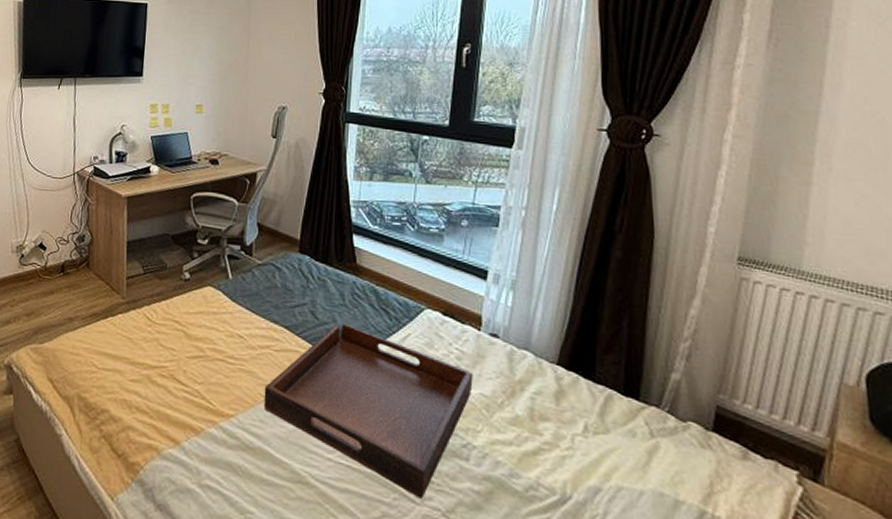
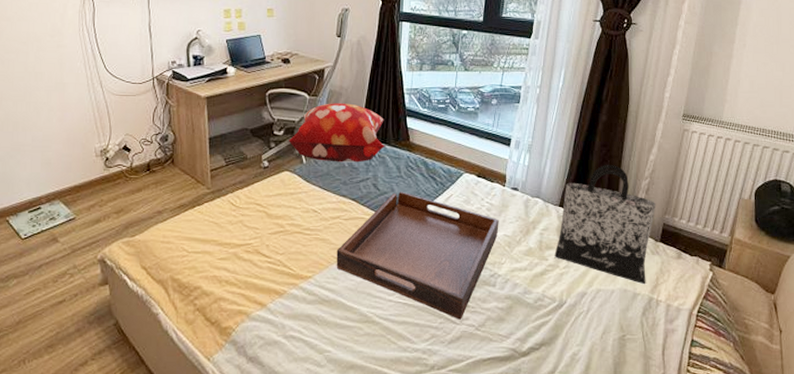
decorative pillow: none [213,212,327,284] -> present [288,103,386,163]
tote bag: none [552,314,704,490] -> present [554,164,657,285]

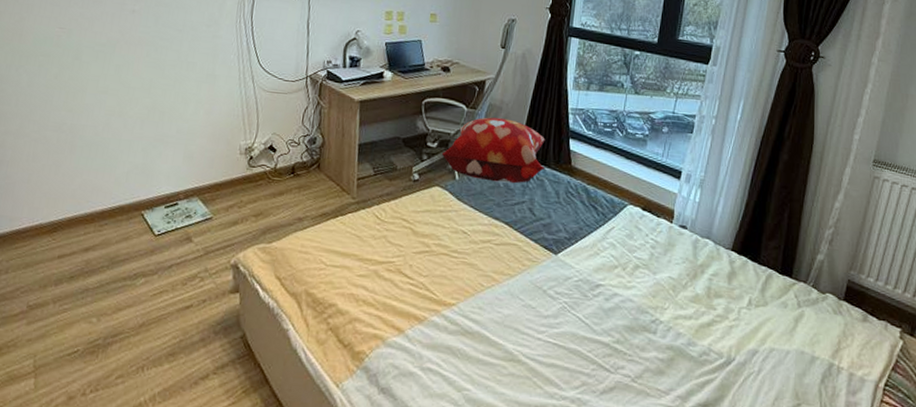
serving tray: present [336,191,499,320] -> none [483,218,664,368]
tote bag: present [554,164,657,285] -> none [723,207,841,348]

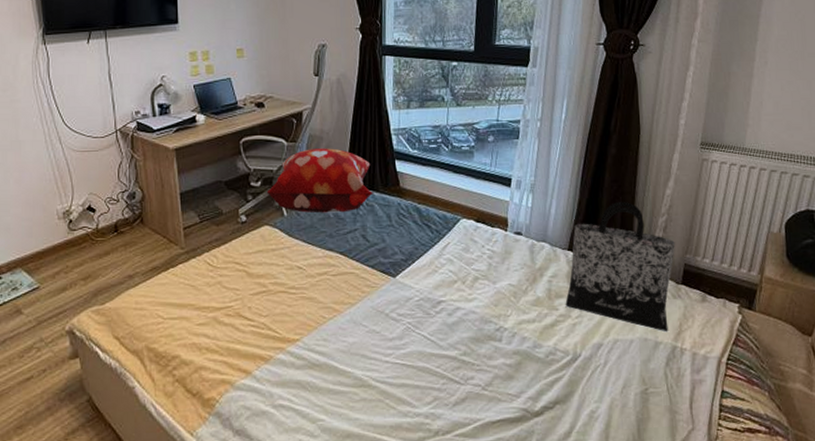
tote bag: none [723,207,841,348] -> present [565,201,676,332]

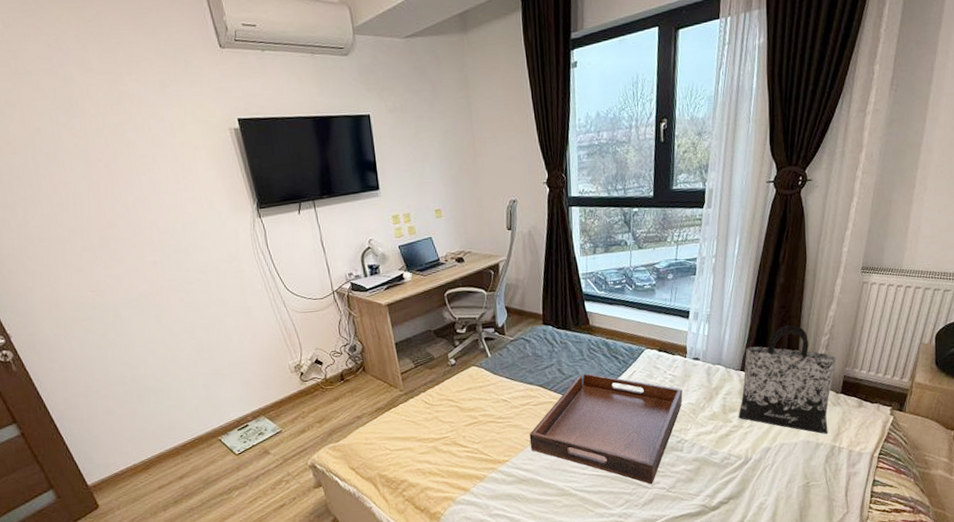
decorative pillow: present [266,148,374,213] -> none [471,294,567,353]
serving tray: none [325,241,503,379] -> present [529,373,683,484]

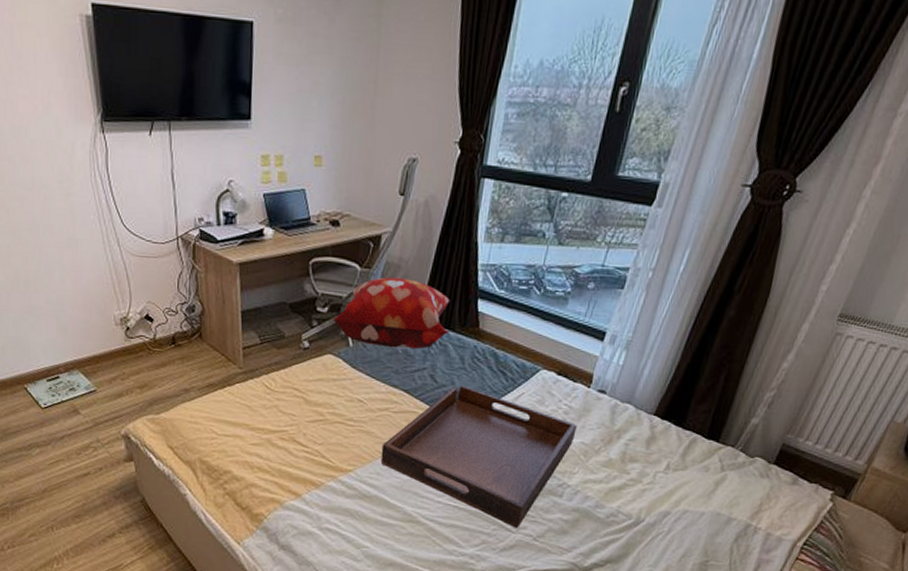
decorative pillow: none [471,294,567,353] -> present [333,277,450,350]
tote bag: present [738,324,837,435] -> none [638,369,779,510]

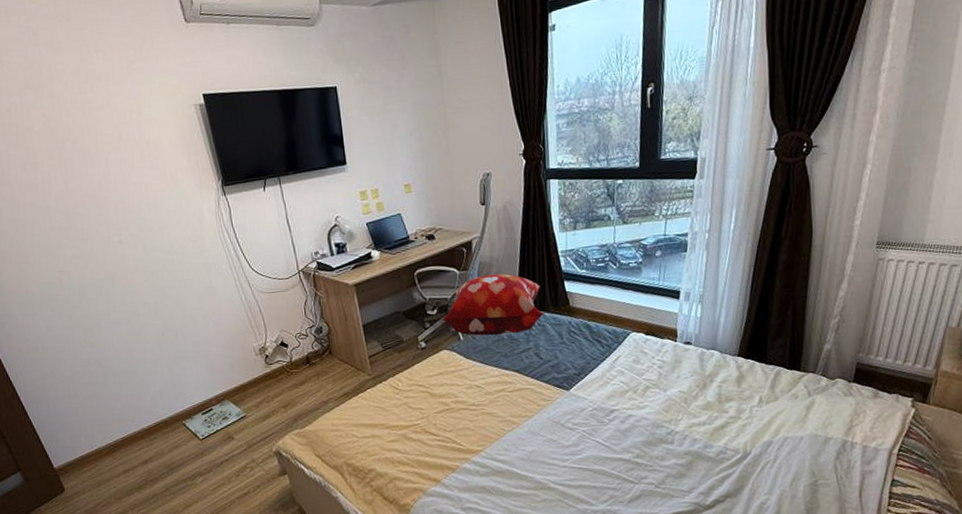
serving tray: present [380,385,577,528] -> none [504,357,673,479]

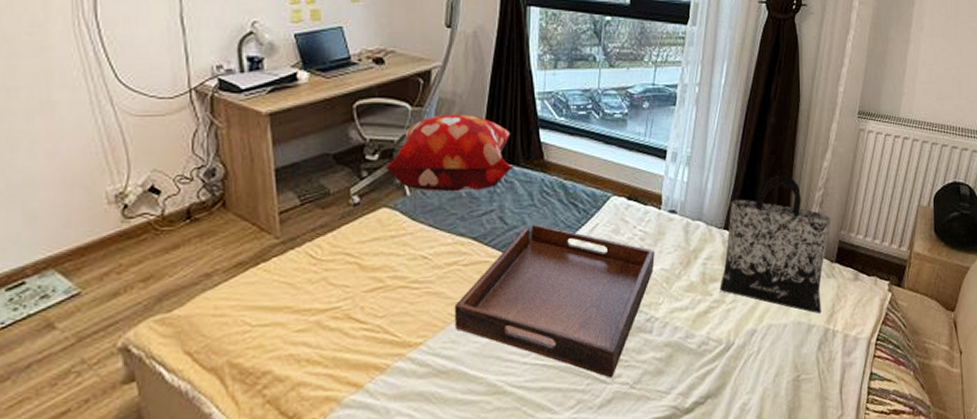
serving tray: none [504,357,673,479] -> present [454,224,655,378]
tote bag: none [735,305,848,428] -> present [719,174,831,314]

